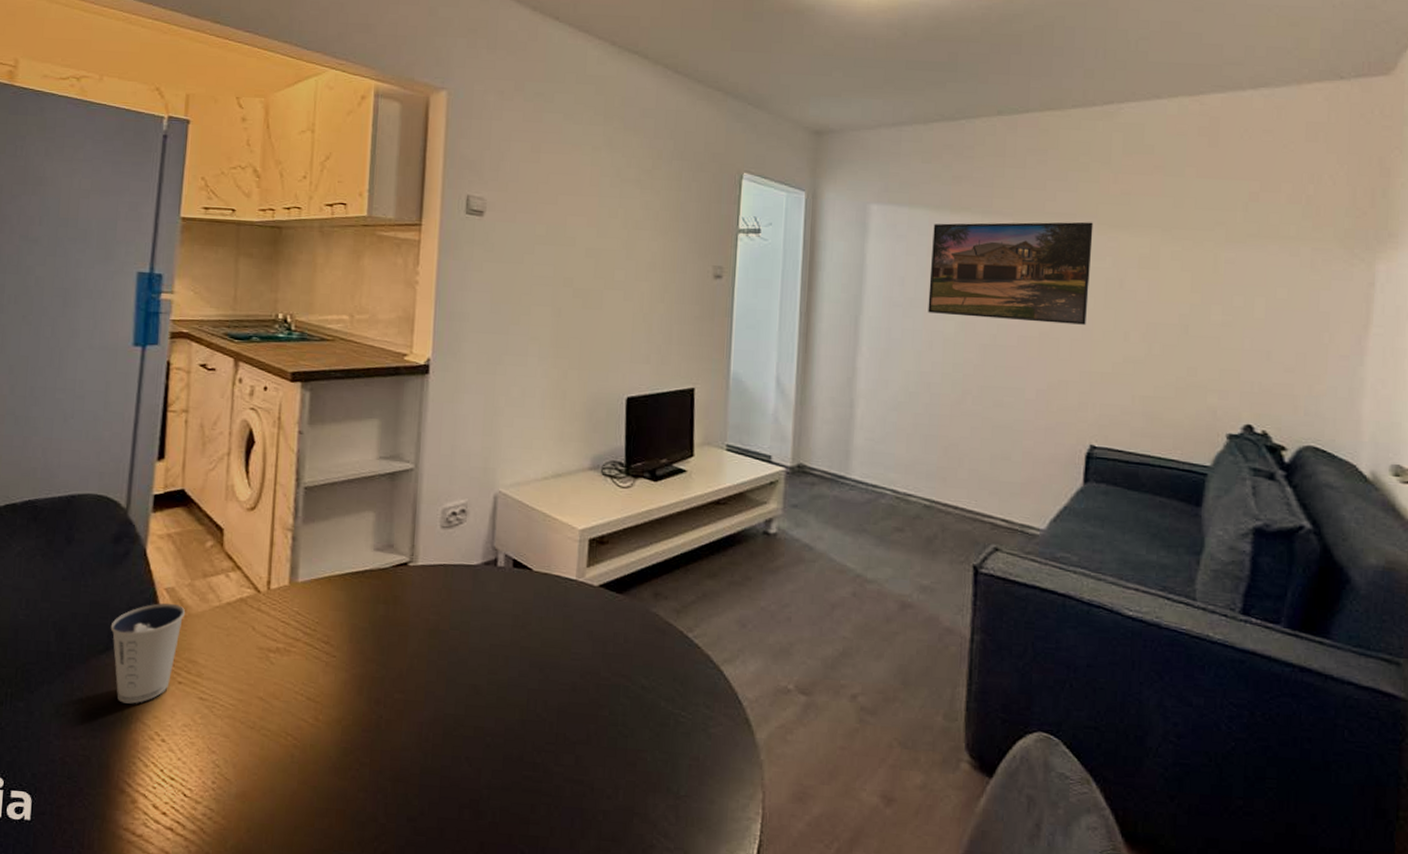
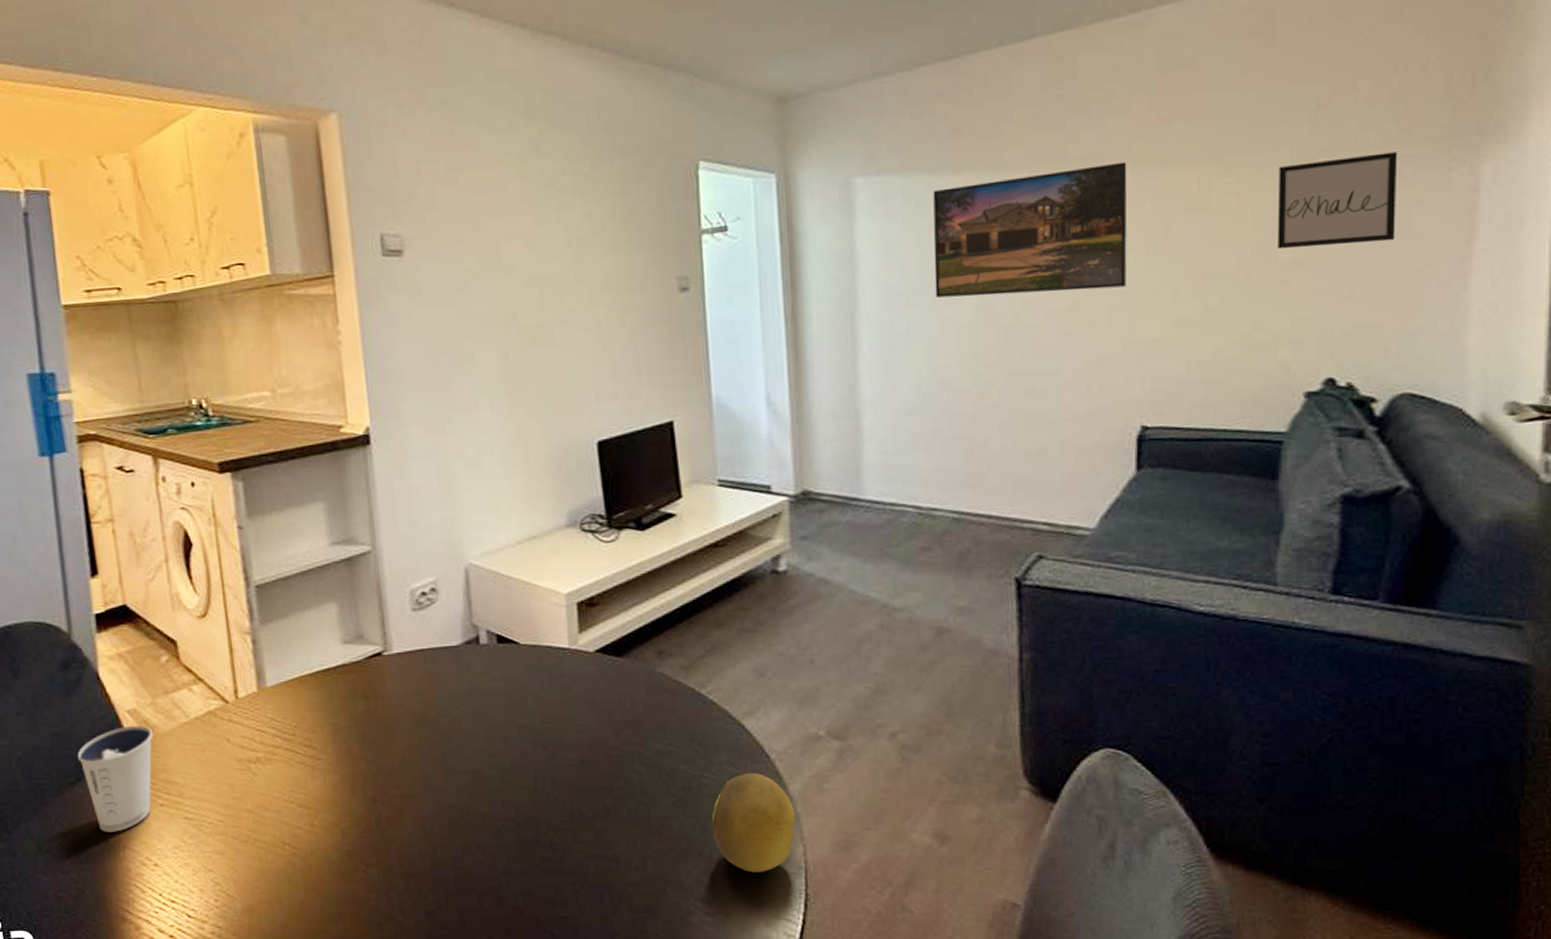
fruit: none [682,716,759,814] -> present [712,772,796,873]
wall art: none [1211,243,1311,317] -> present [1277,152,1398,250]

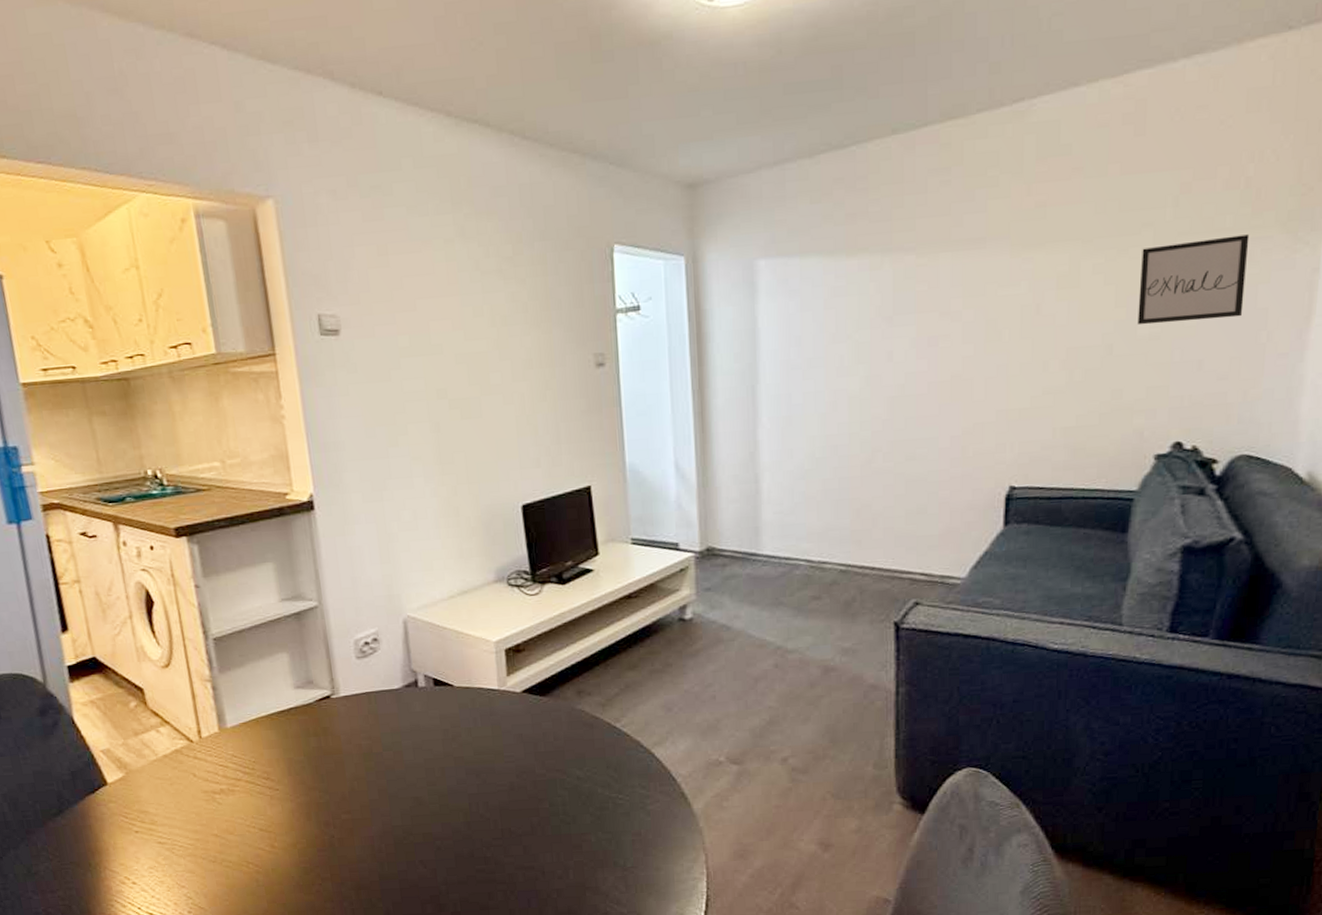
dixie cup: present [77,725,154,832] -> none [58,763,127,856]
fruit: present [712,772,796,873] -> none [626,794,698,879]
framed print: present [933,162,1128,298] -> none [828,244,1006,371]

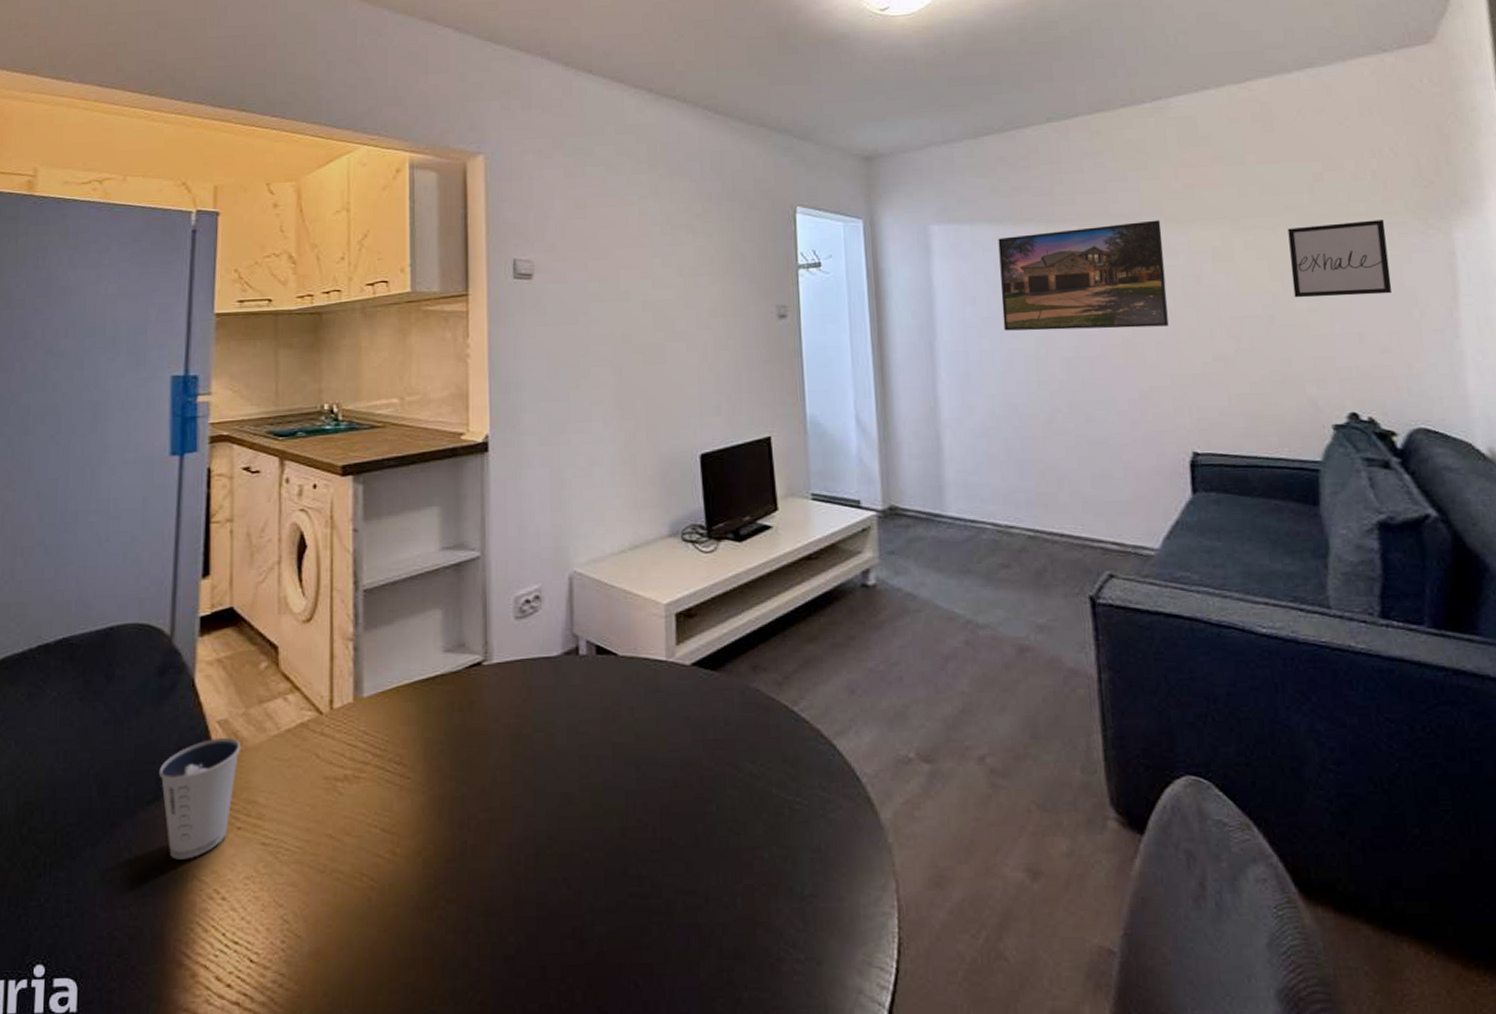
dixie cup: none [58,763,127,856] -> present [158,737,242,860]
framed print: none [828,244,1006,371] -> present [998,220,1170,331]

